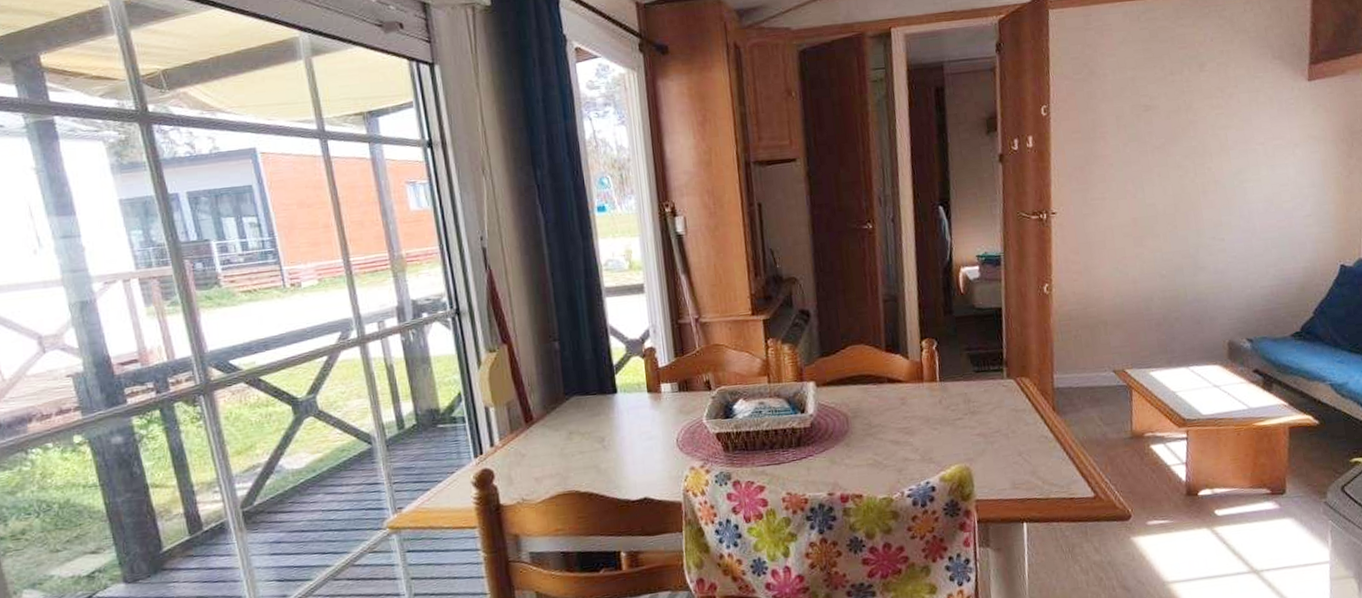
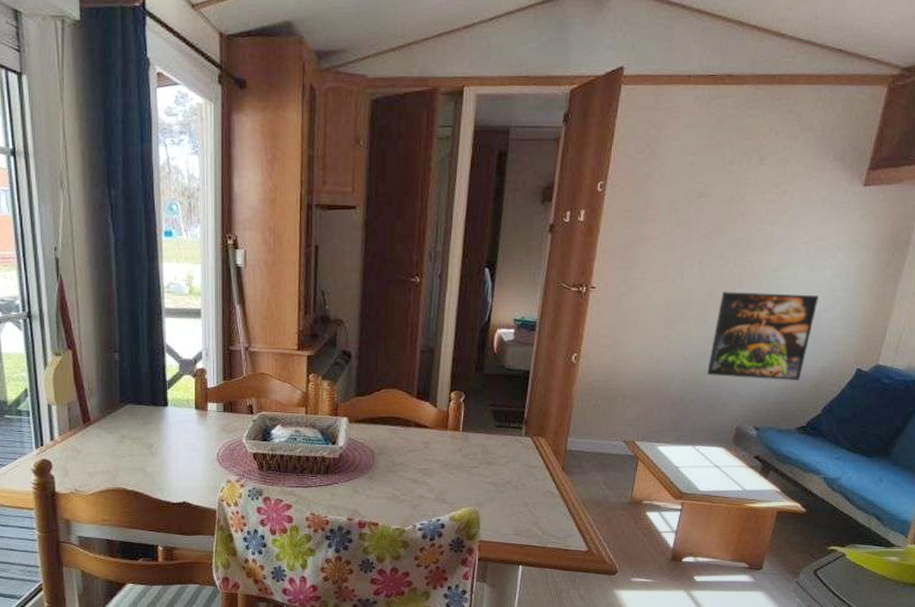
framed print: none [1186,195,1287,291] -> present [707,290,819,380]

